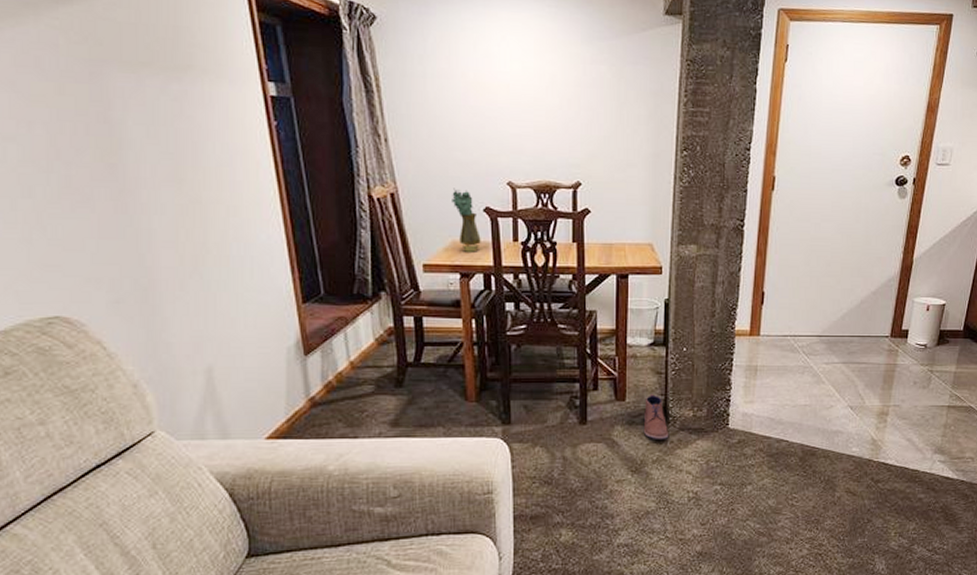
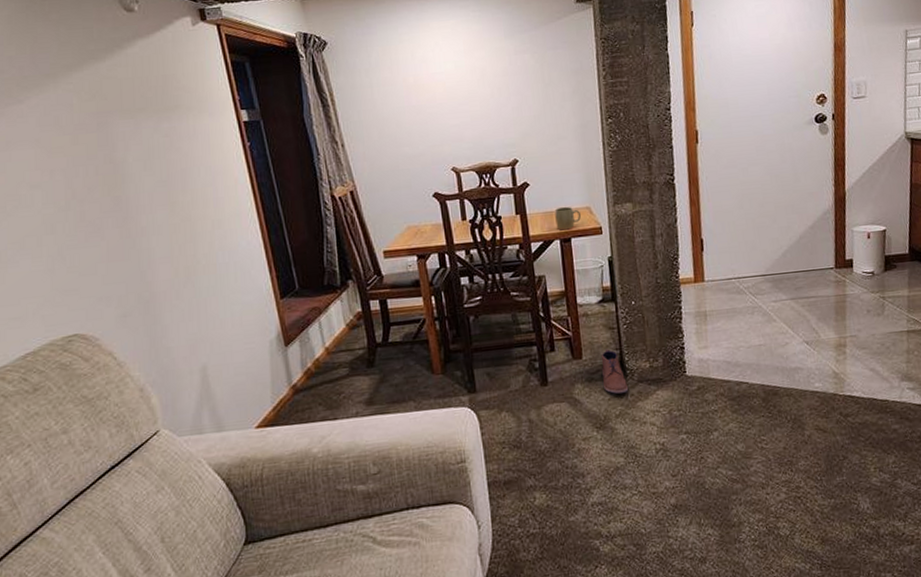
vase: present [452,188,481,252] -> none [403,179,433,236]
mug: none [614,240,641,265] -> present [554,206,581,231]

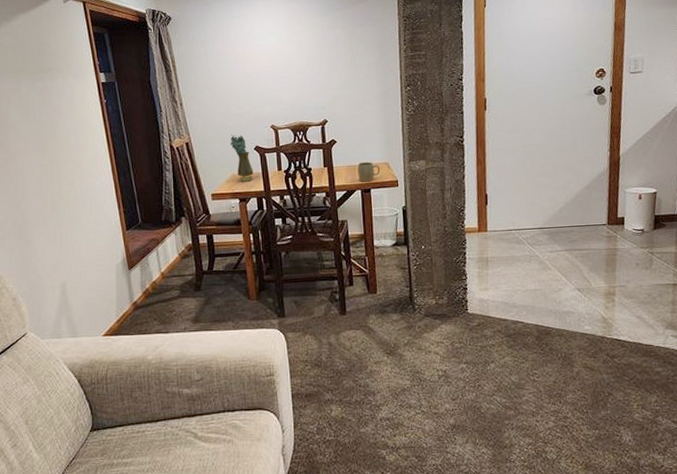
vase: none [403,179,433,236] -> present [230,134,254,182]
shoe: present [601,348,629,395] -> none [393,285,417,326]

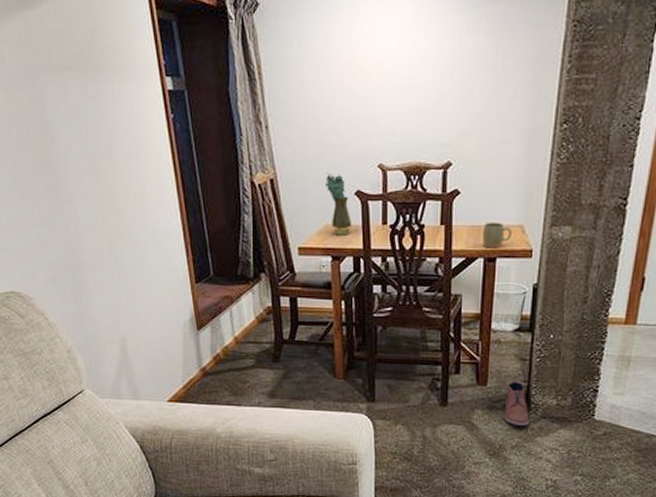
shoe: none [393,285,417,326] -> present [503,379,530,427]

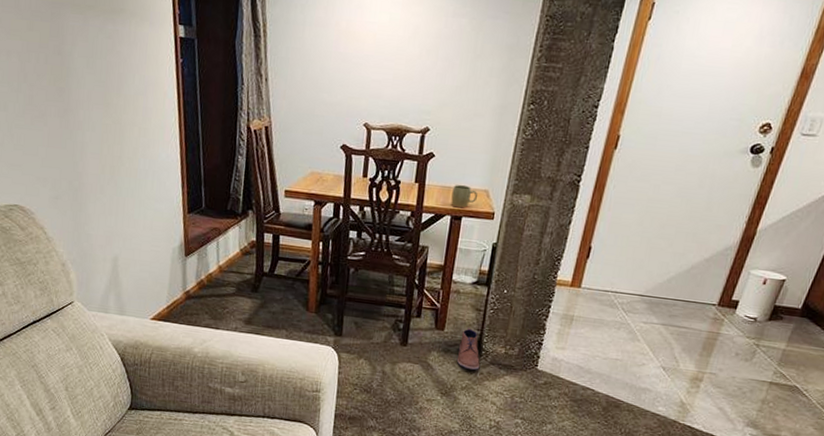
vase: present [325,172,352,236] -> none [315,125,336,184]

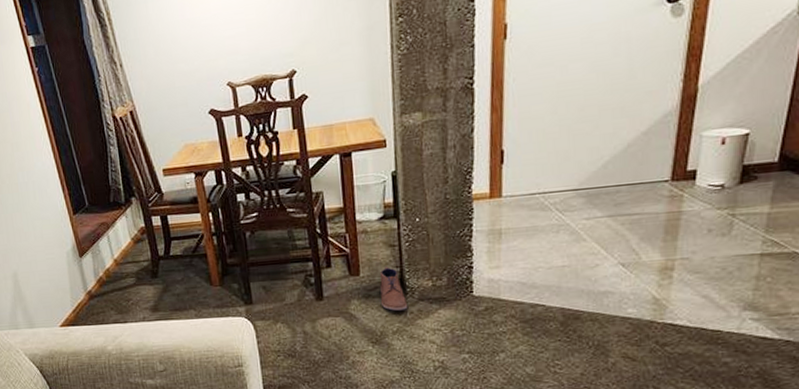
mug: present [451,184,477,209] -> none [334,119,363,145]

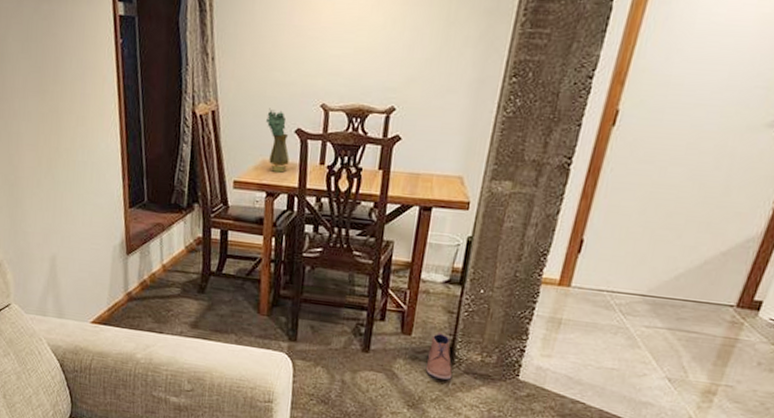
vase: none [180,97,210,153] -> present [266,108,290,173]

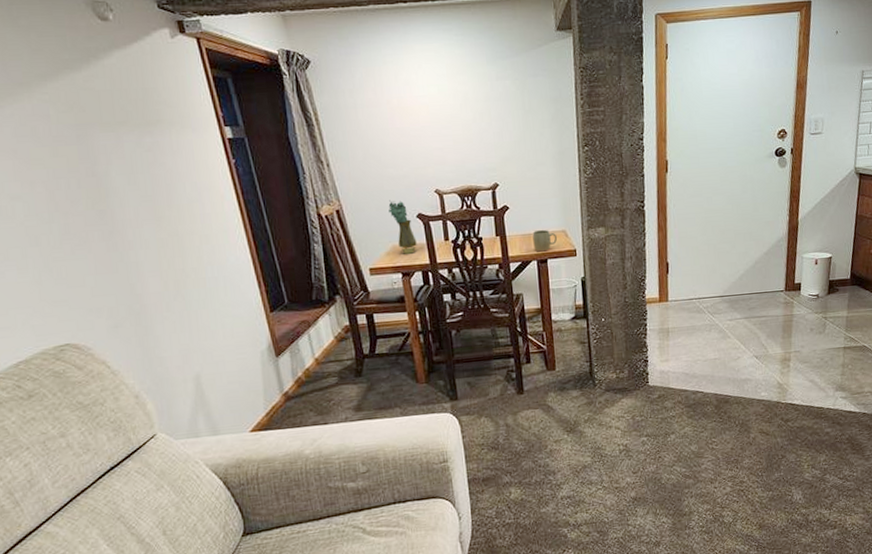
mug: none [419,170,450,198] -> present [532,229,557,252]
shoe: present [425,331,453,381] -> none [572,361,597,402]

